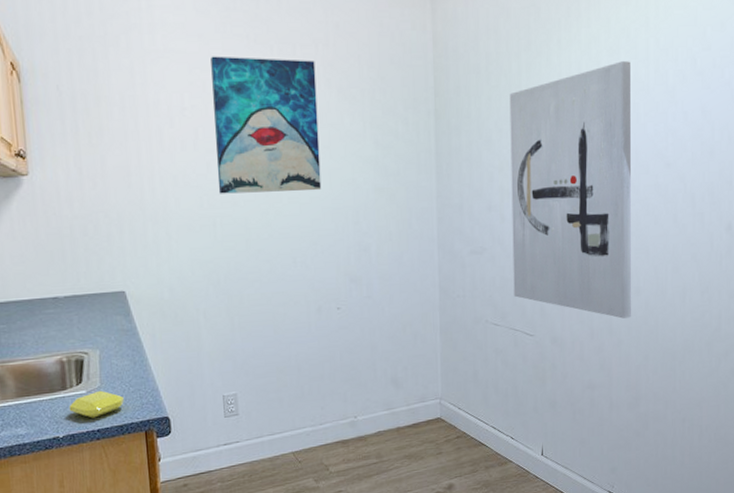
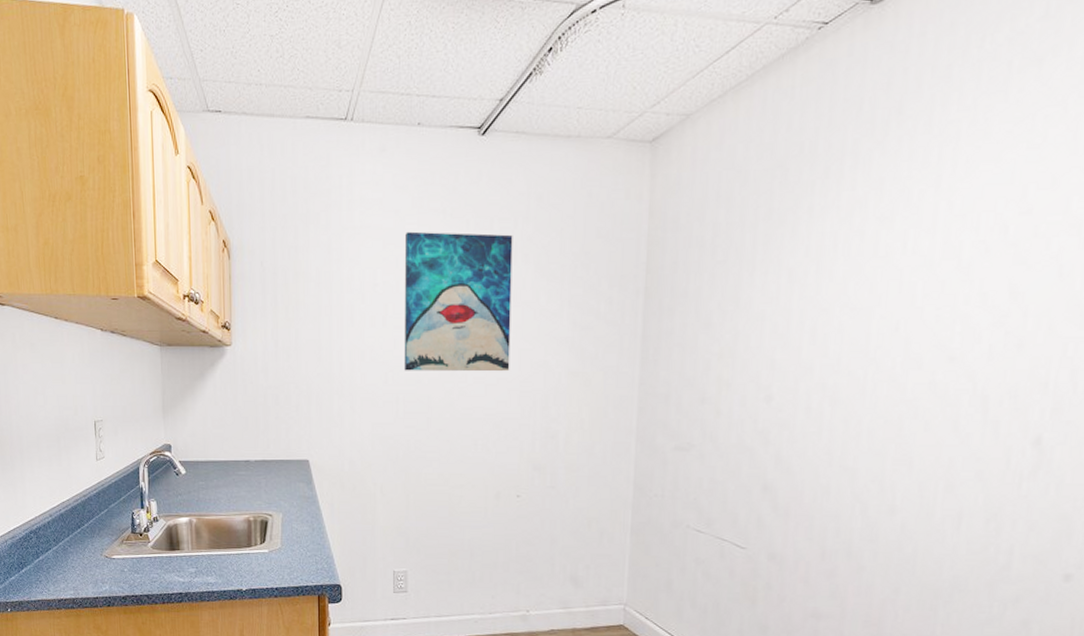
soap bar: present [69,390,124,418] -> none [252,551,301,577]
wall art: present [509,61,632,319] -> none [724,230,909,541]

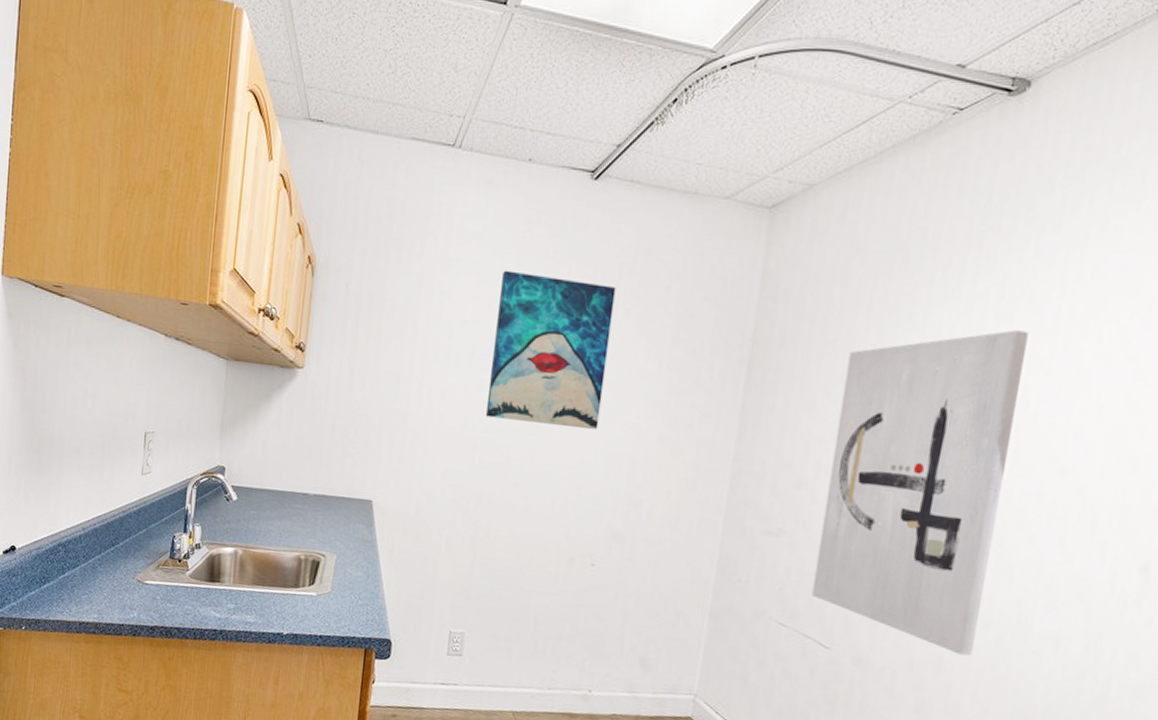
wall art: none [724,230,909,541] -> present [811,330,1028,656]

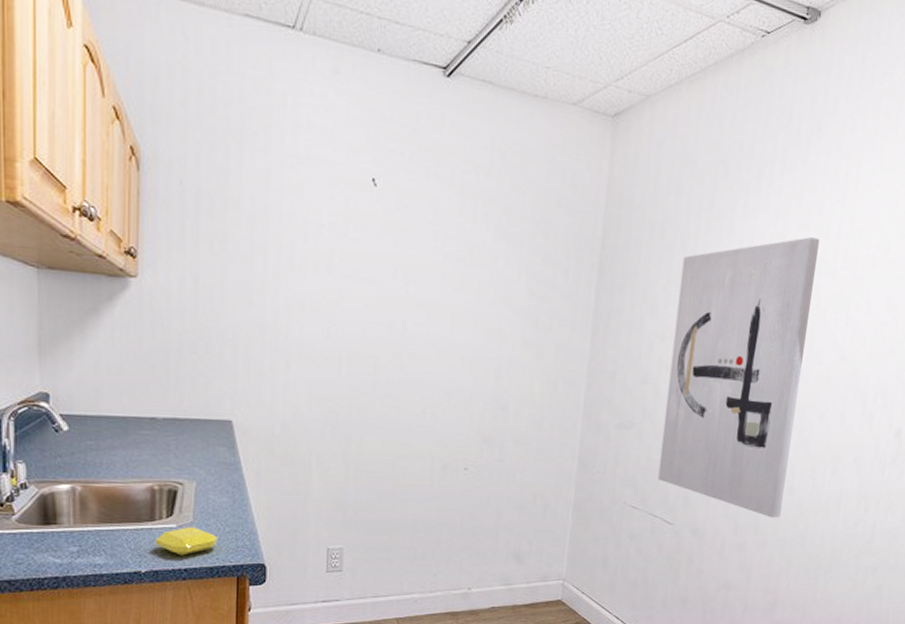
soap bar: none [297,596,351,623] -> present [155,526,217,556]
wall art: present [485,270,616,431] -> none [349,170,474,337]

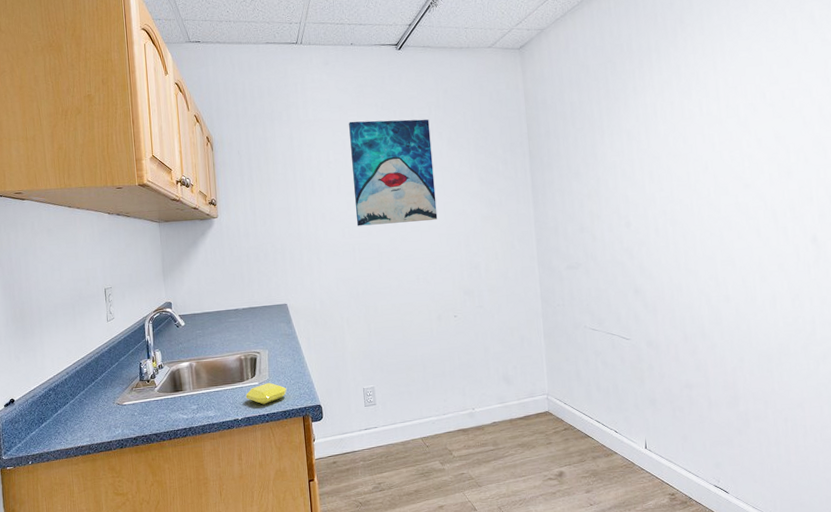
wall art: none [349,170,474,337] -> present [349,119,438,226]
wall art: present [657,237,820,518] -> none [593,99,724,324]

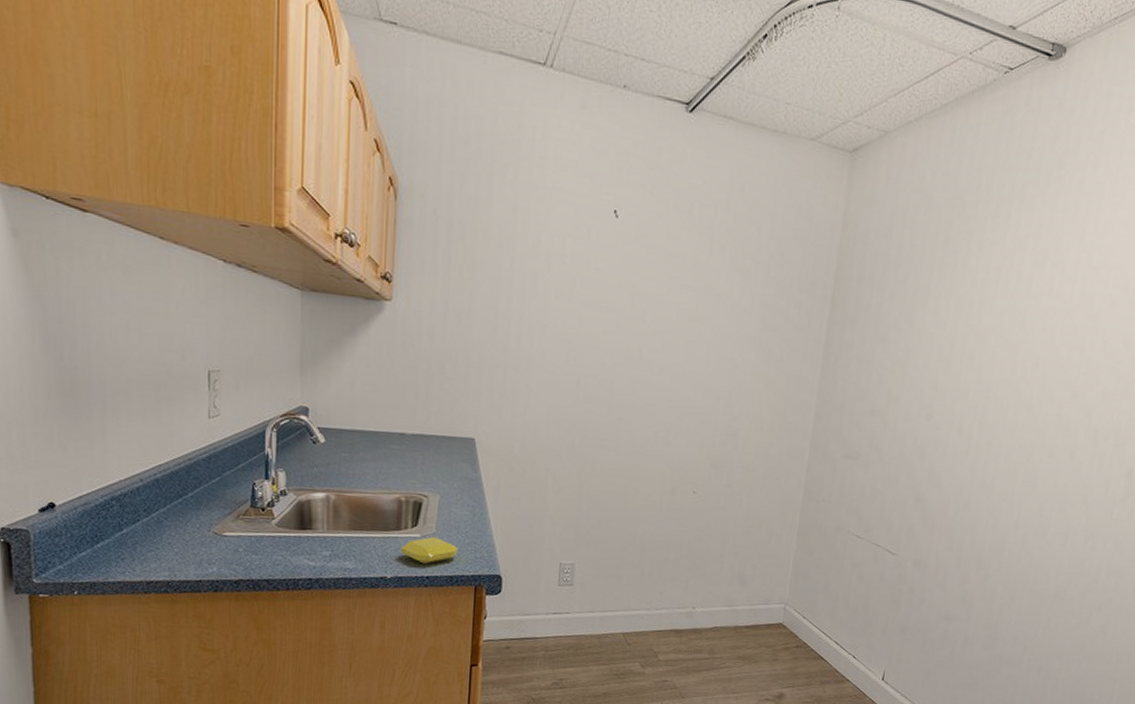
wall art: present [349,119,438,226] -> none [587,202,712,365]

